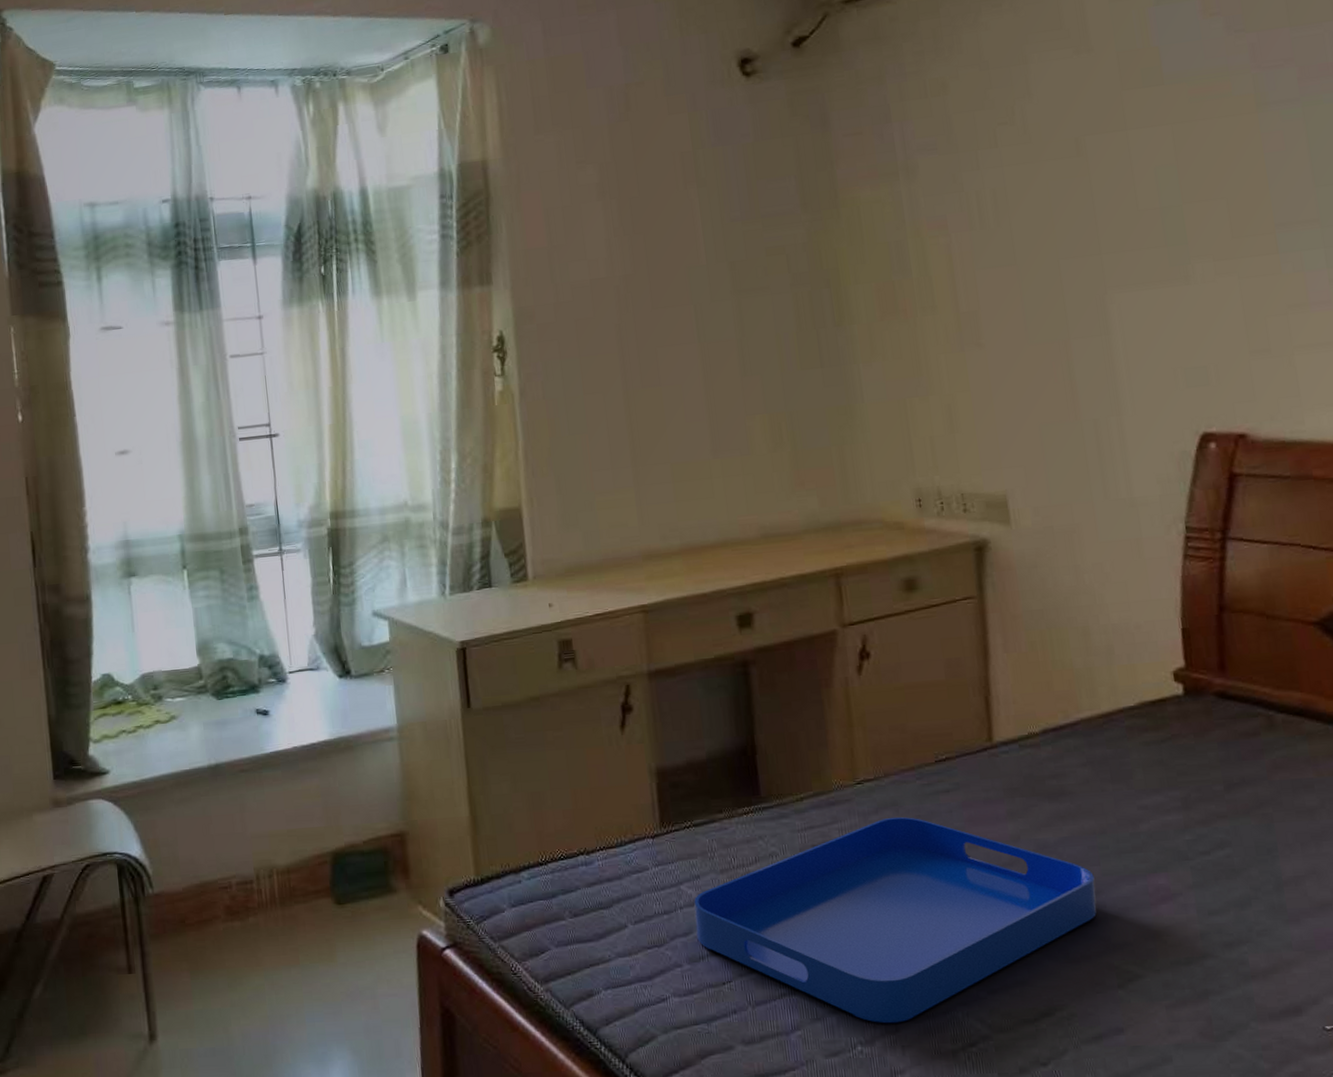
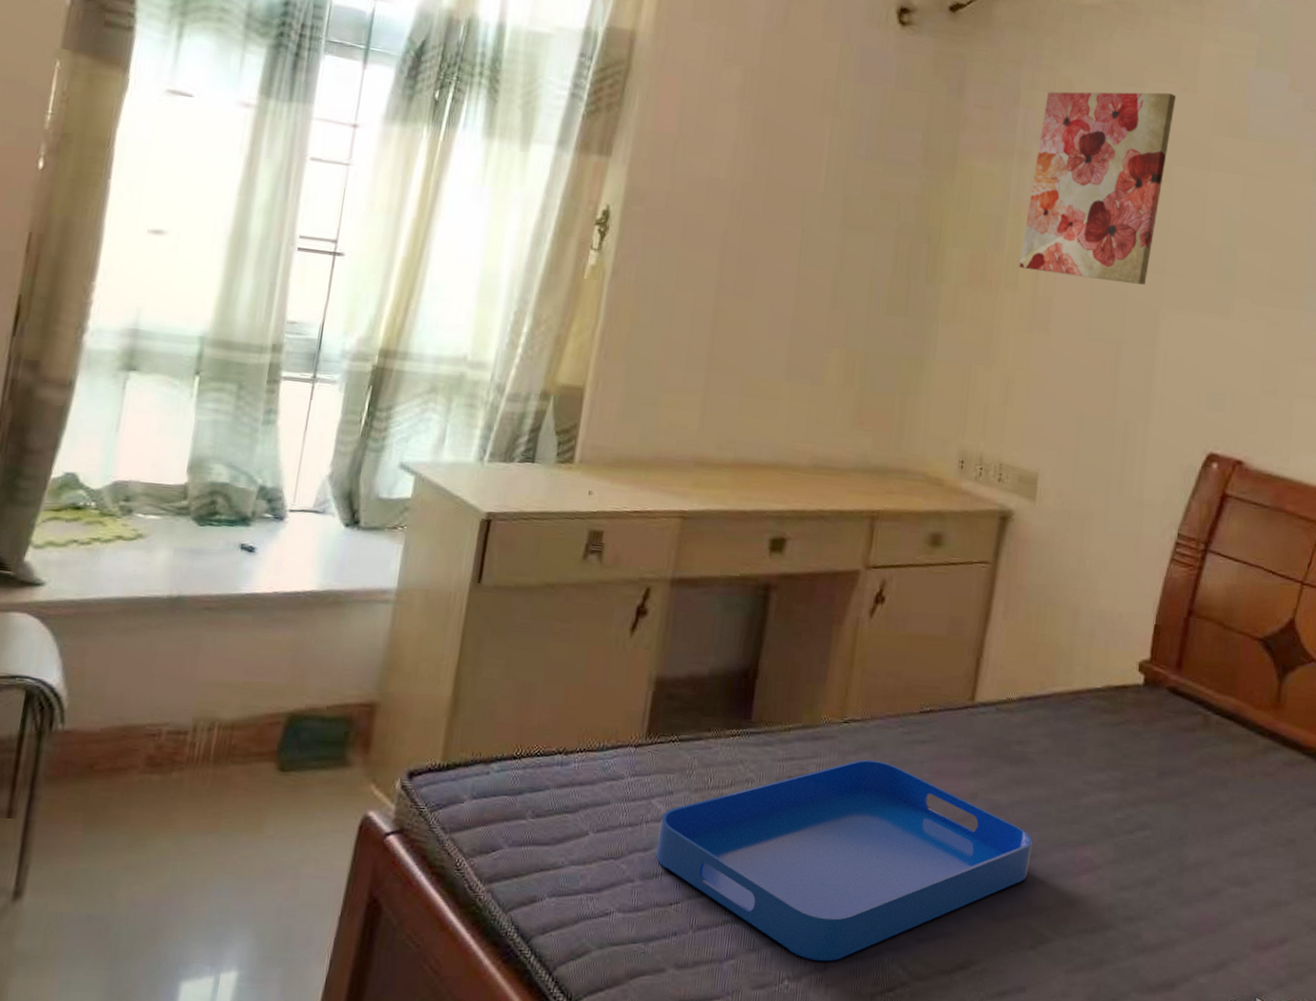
wall art: none [920,60,1082,288] -> present [1019,91,1177,285]

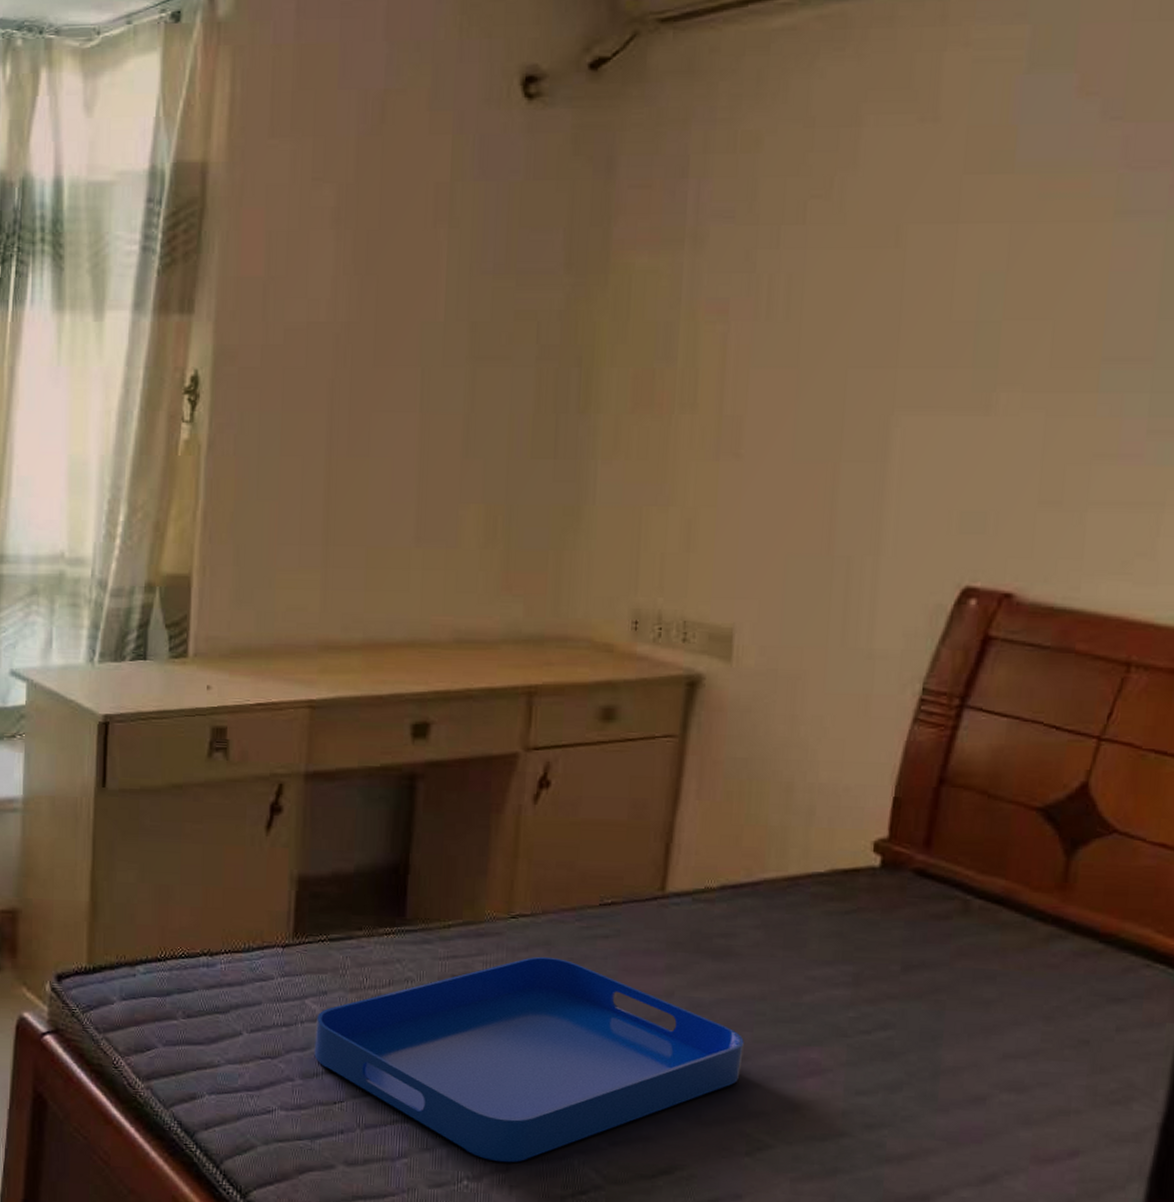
wall art: present [1019,91,1177,285] -> none [697,128,909,385]

